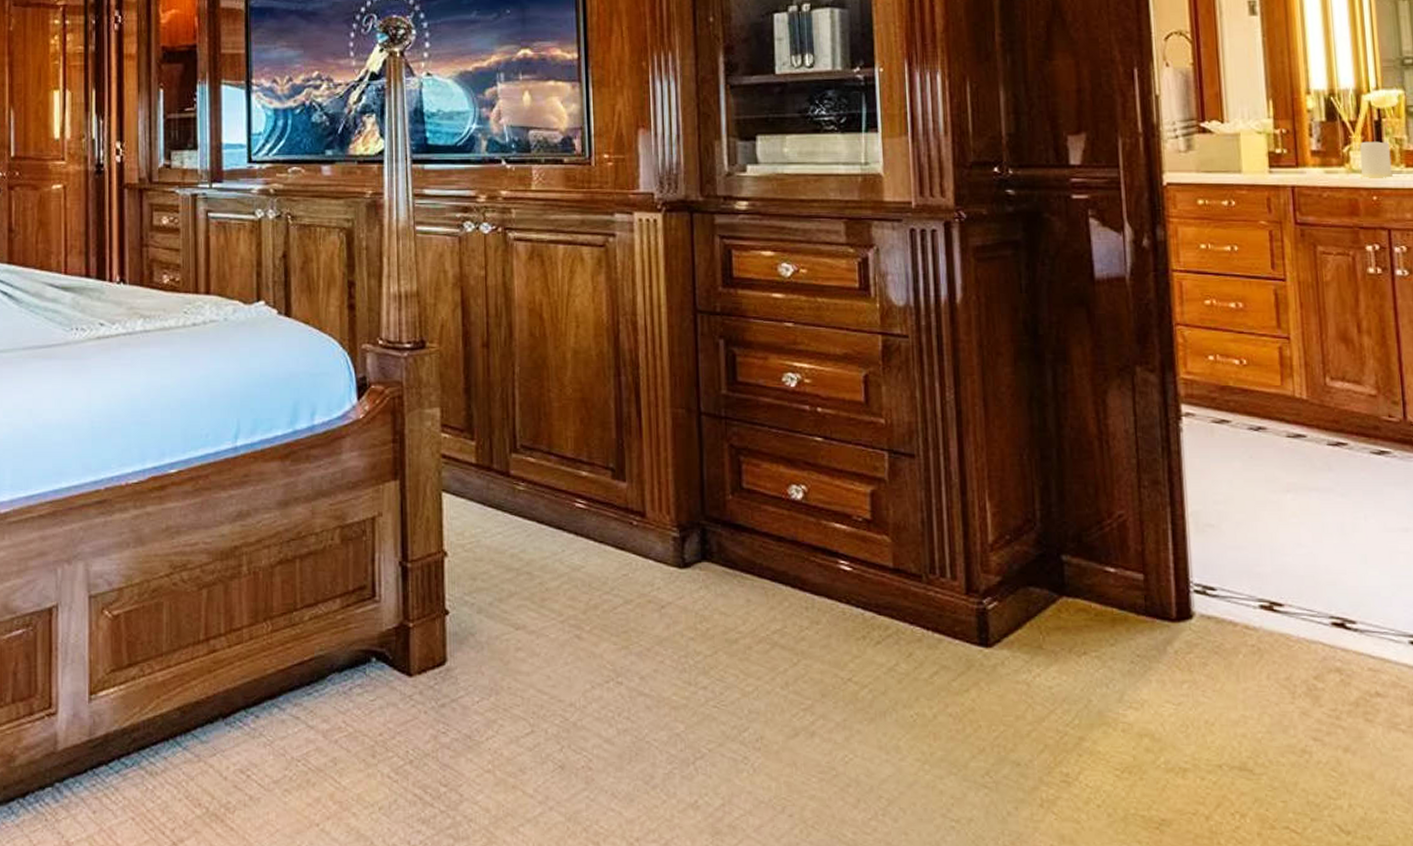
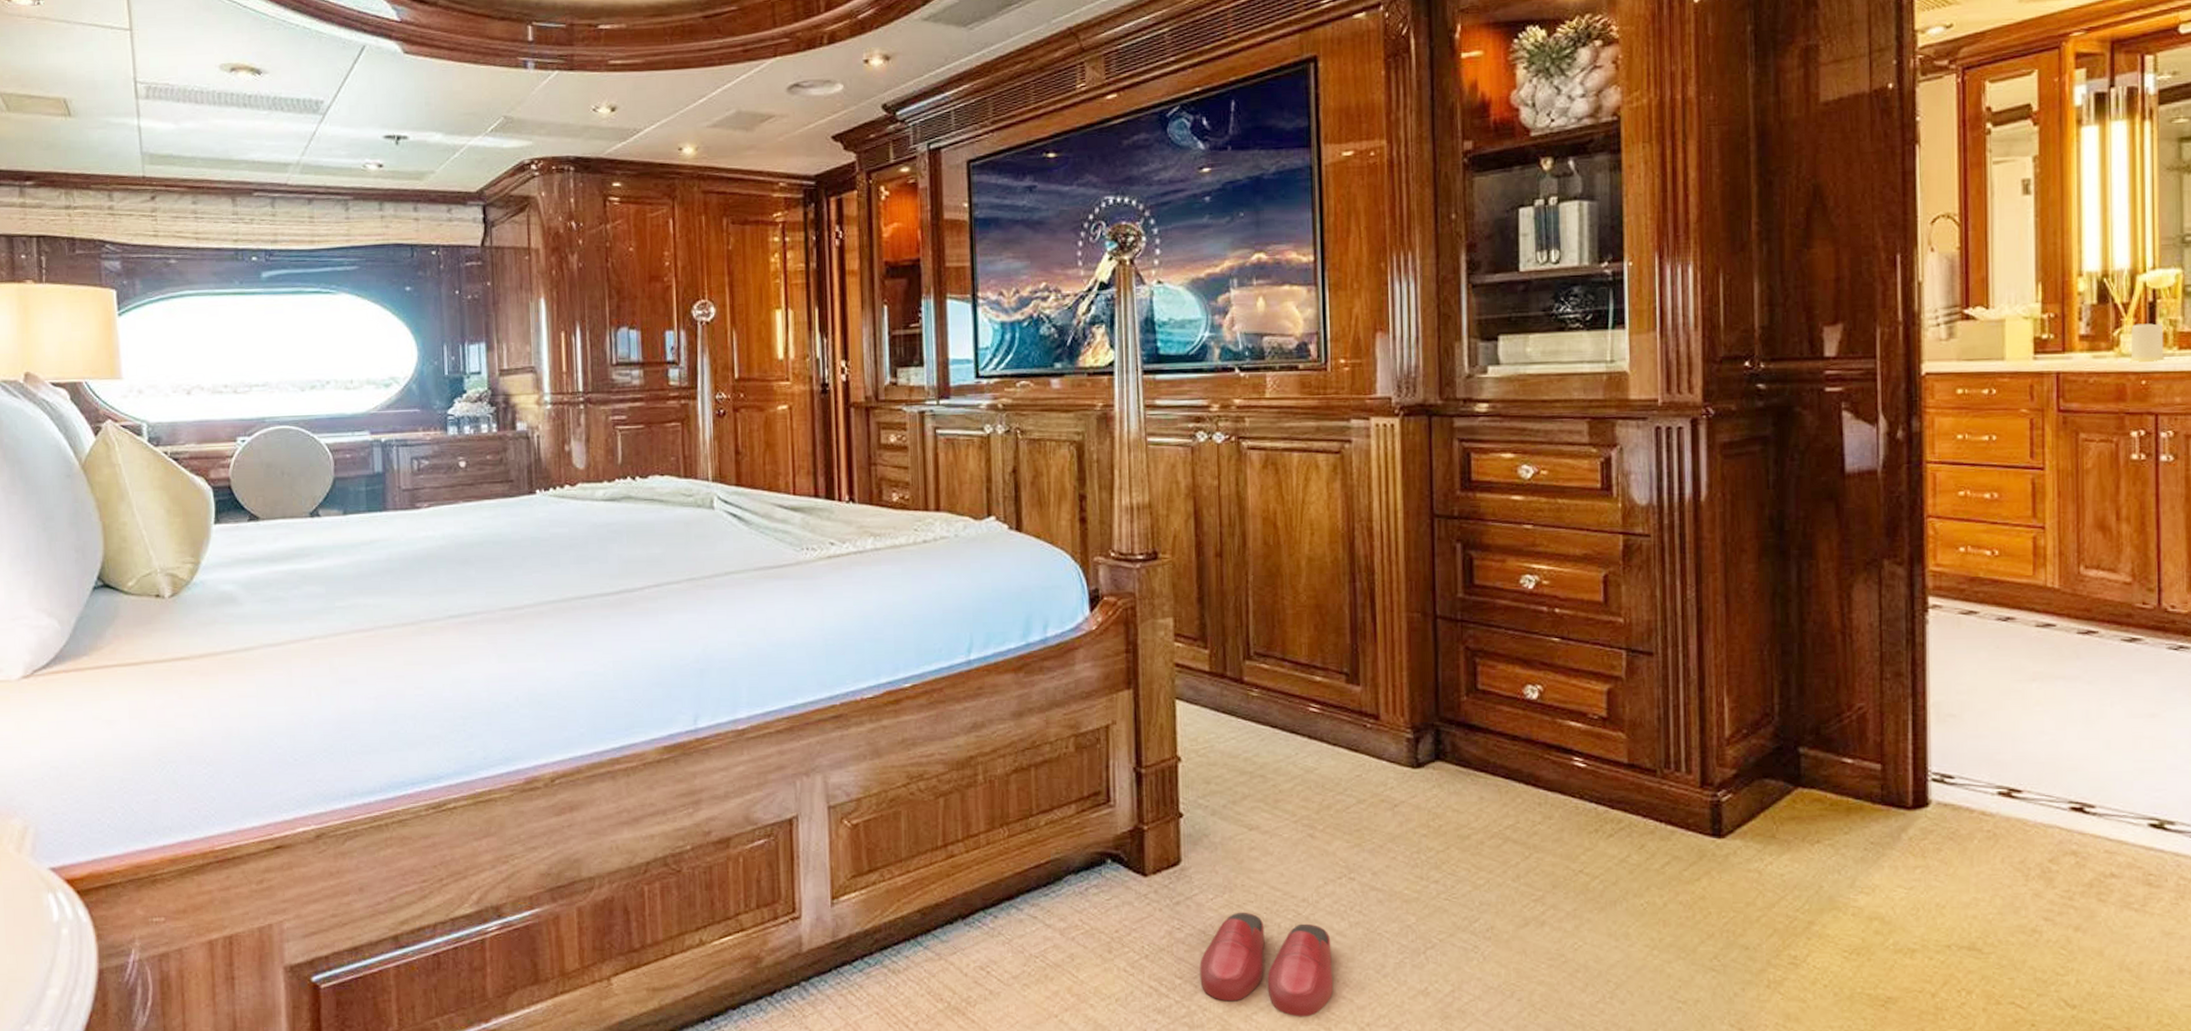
slippers: none [465,716,601,831] -> present [1200,912,1333,1017]

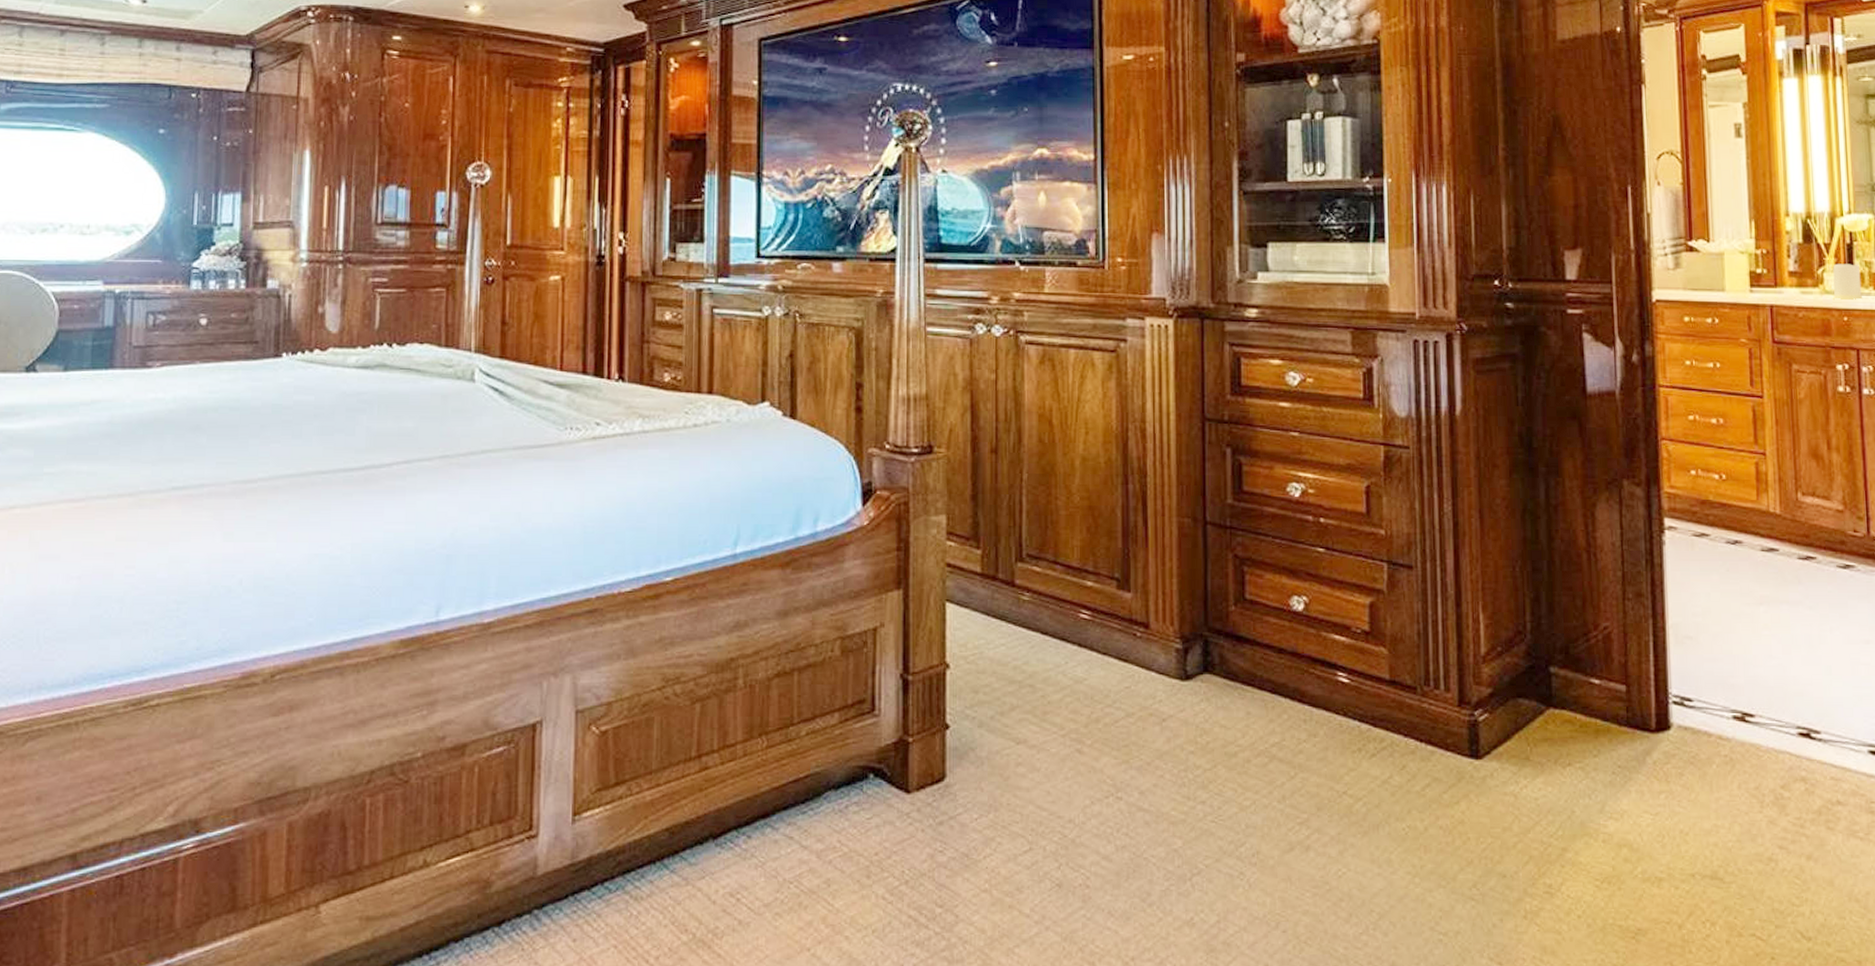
slippers: present [1200,912,1333,1017] -> none [961,833,1097,951]

